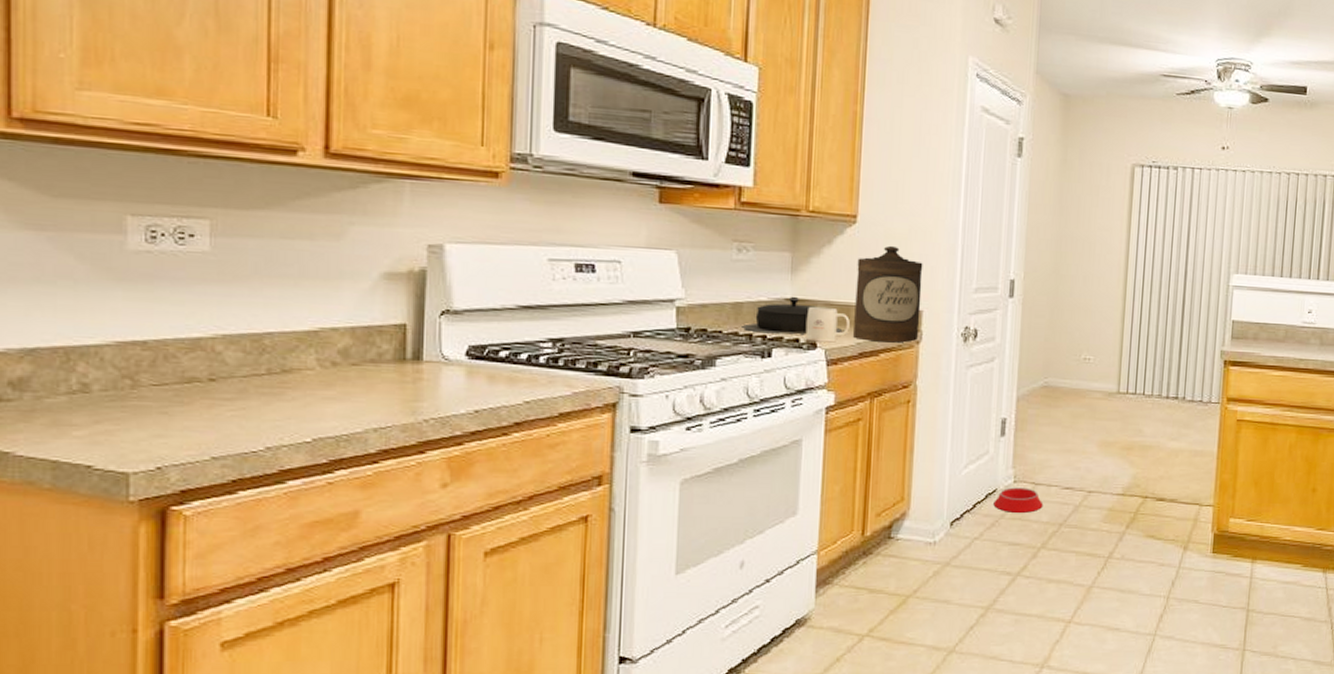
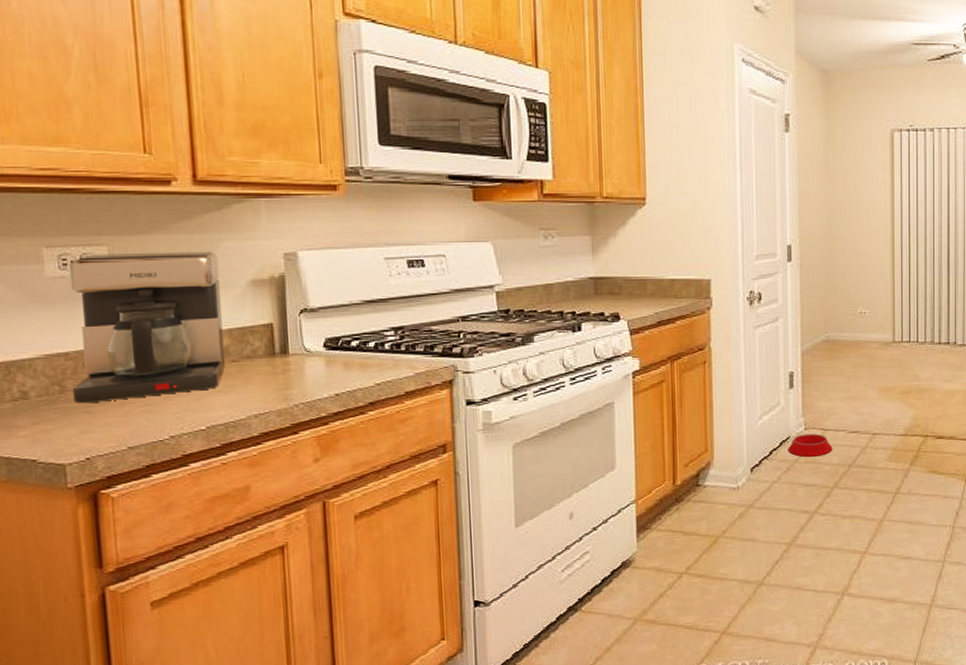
coffee maker: none [147,228,347,403] -> present [69,251,226,404]
cooking pot: present [740,296,841,335] -> none [552,274,640,310]
mug: present [805,306,850,343] -> none [608,282,647,314]
canister: present [853,245,923,343] -> none [649,222,709,311]

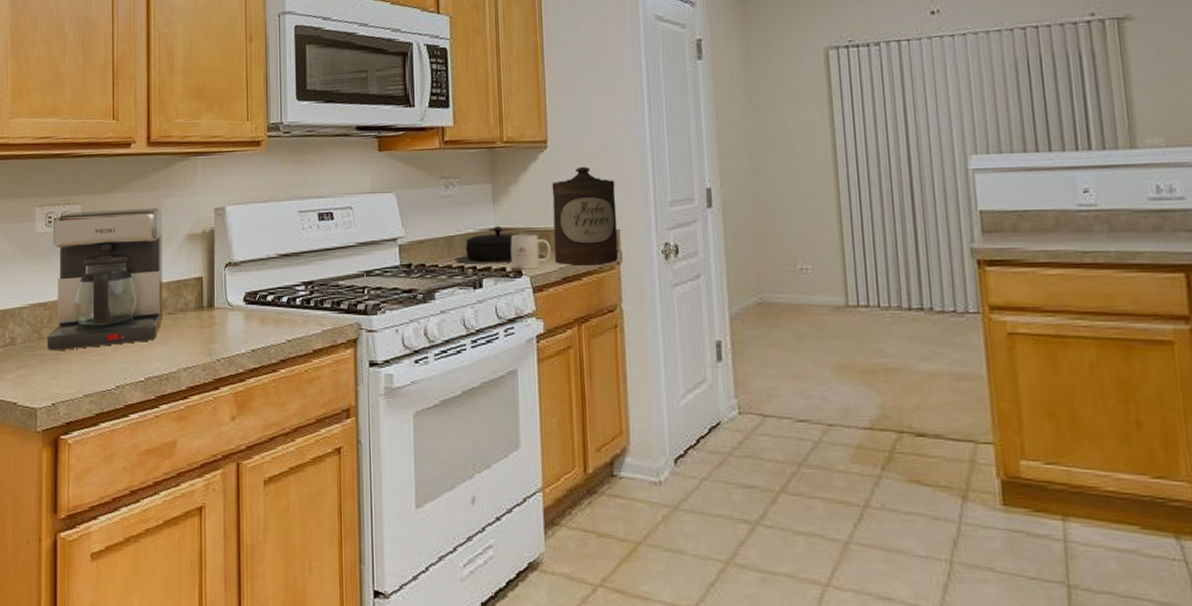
cooking pot: none [552,274,640,310] -> present [453,225,544,264]
mug: none [608,282,647,314] -> present [510,233,551,270]
canister: none [649,222,709,311] -> present [552,166,619,266]
pet bowl: present [788,433,833,457] -> none [719,420,776,450]

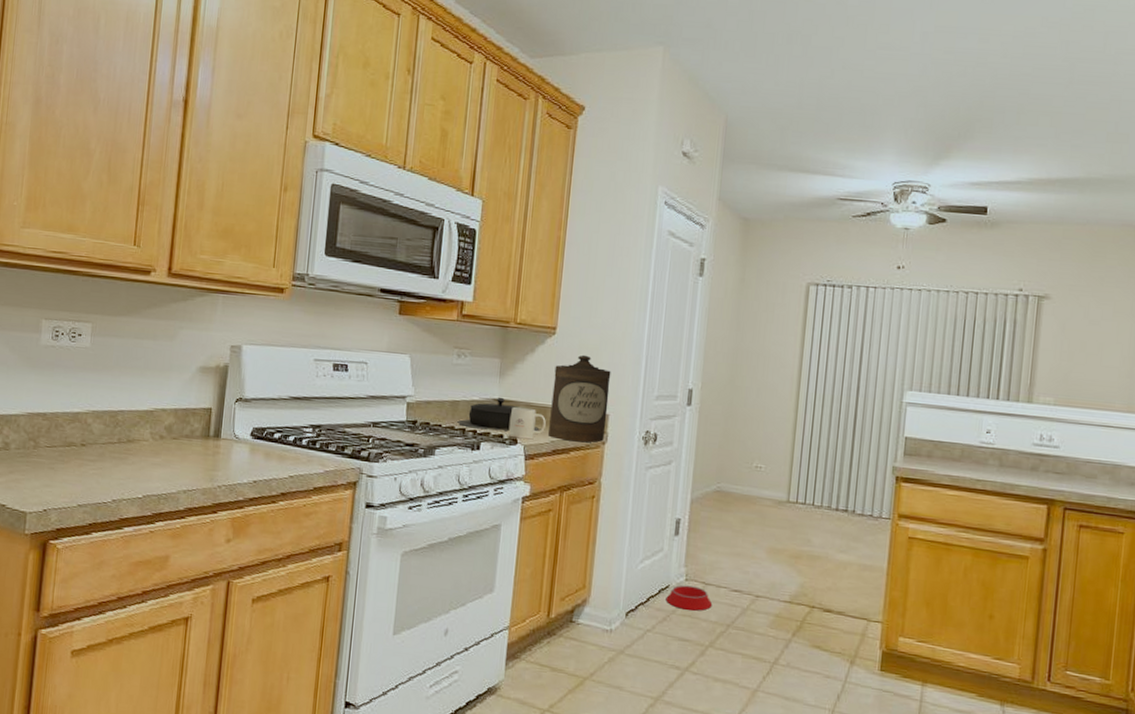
coffee maker: present [47,207,164,351] -> none [42,329,177,462]
pet bowl: none [719,420,776,450] -> present [666,585,713,611]

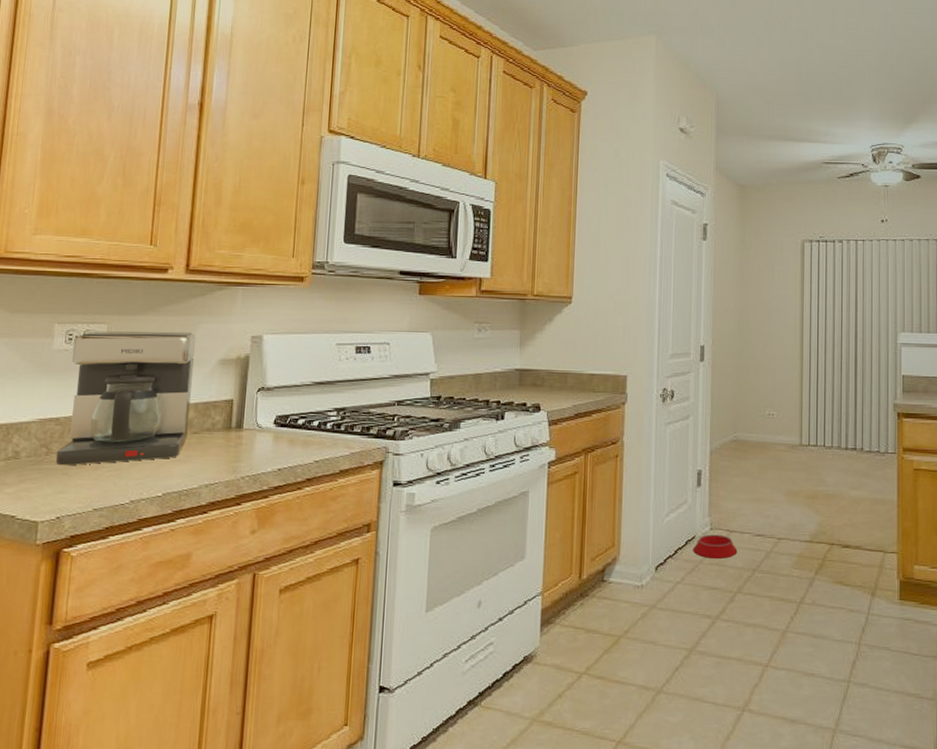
coffee maker: none [42,329,177,462] -> present [55,331,197,466]
cooking pot: present [456,397,539,432] -> none [480,367,560,400]
mug: present [508,406,546,440] -> none [531,375,567,406]
canister: present [548,354,611,443] -> none [570,320,627,404]

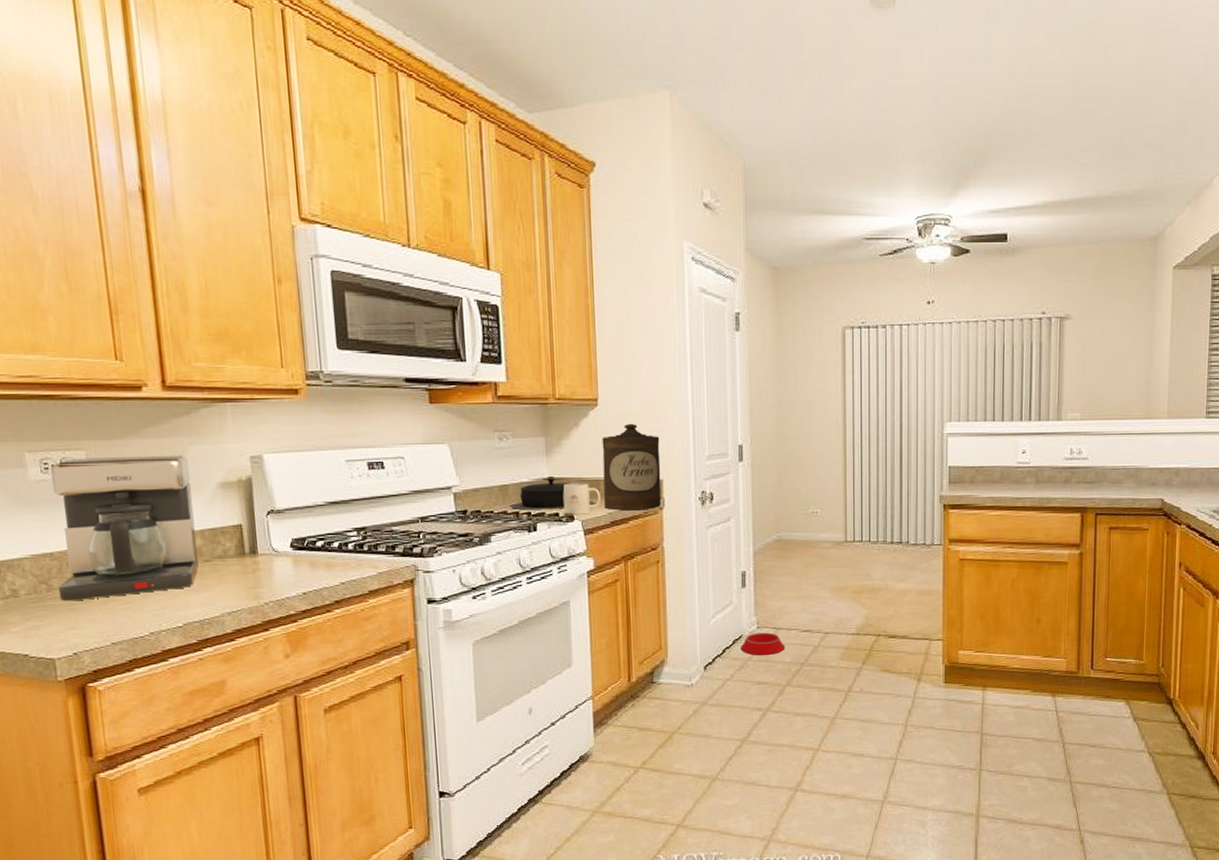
cooking pot: none [480,367,560,400] -> present [508,475,594,510]
mug: none [531,375,567,406] -> present [562,483,601,515]
canister: none [570,320,627,404] -> present [602,423,662,511]

